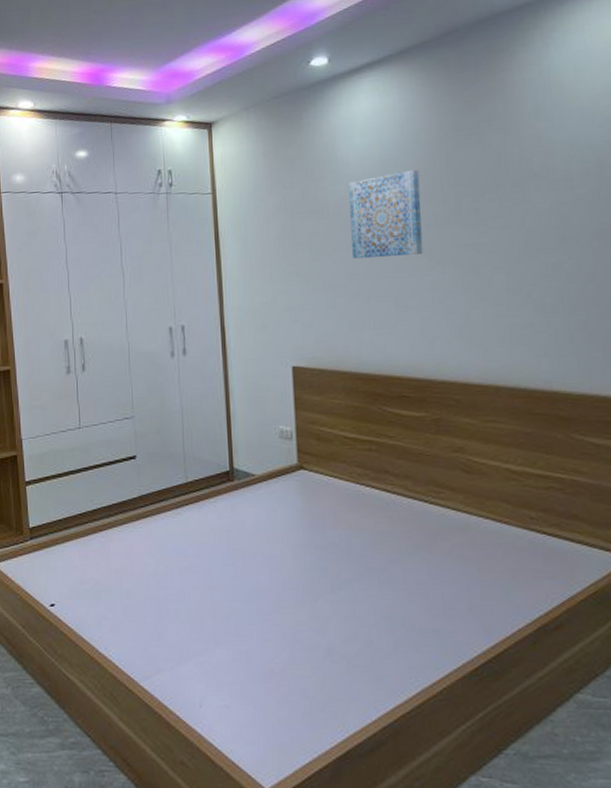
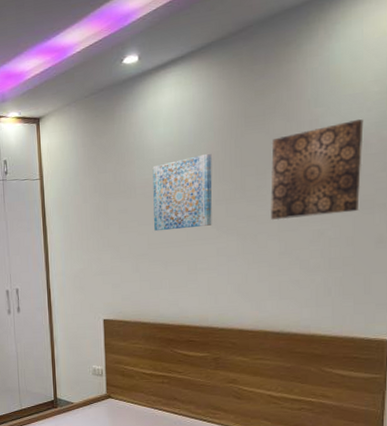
wall art: none [488,136,599,250] -> present [270,119,364,221]

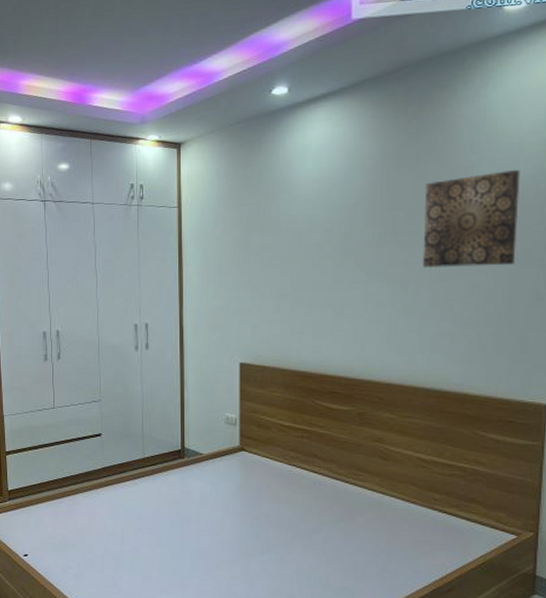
wall art: present [152,154,212,232] -> none [299,194,362,272]

